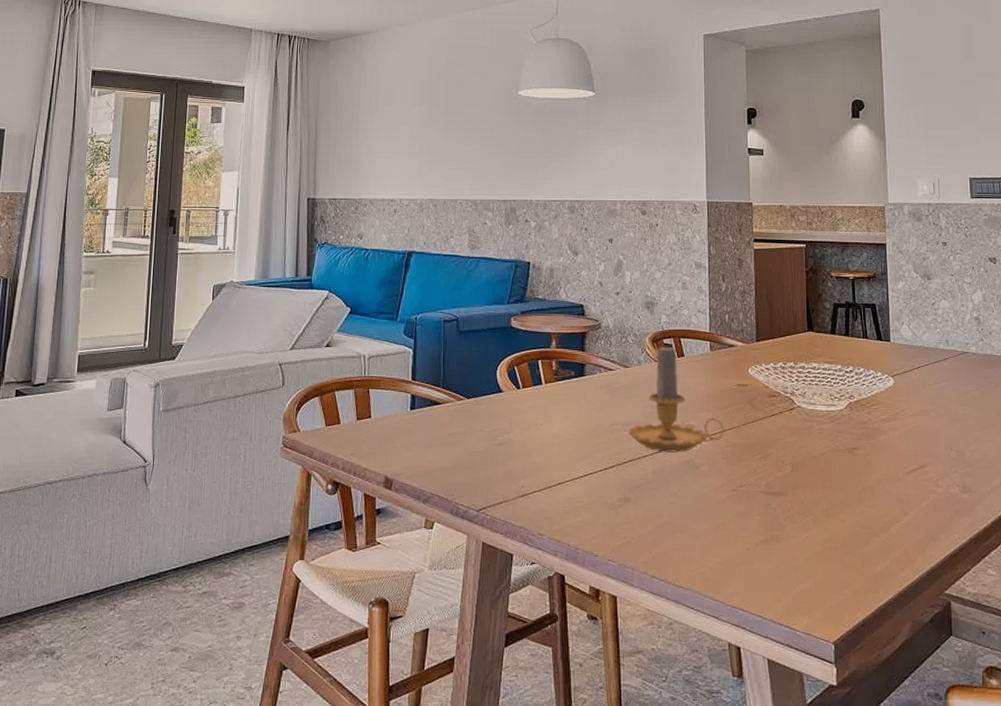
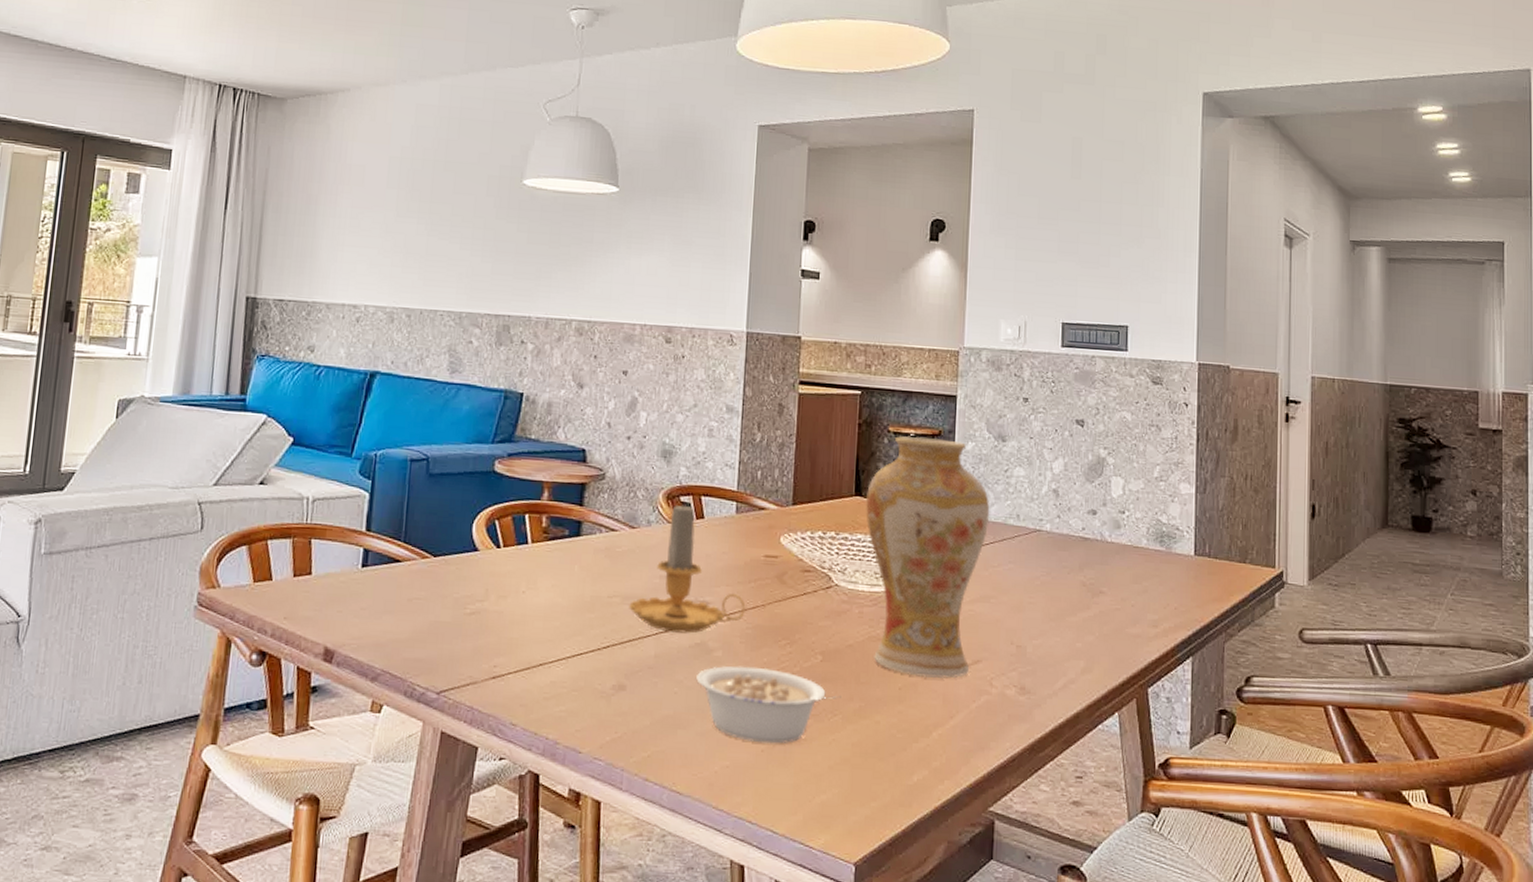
legume: none [688,478,810,543] -> present [696,666,841,744]
vase: none [817,279,923,482] -> present [865,435,990,679]

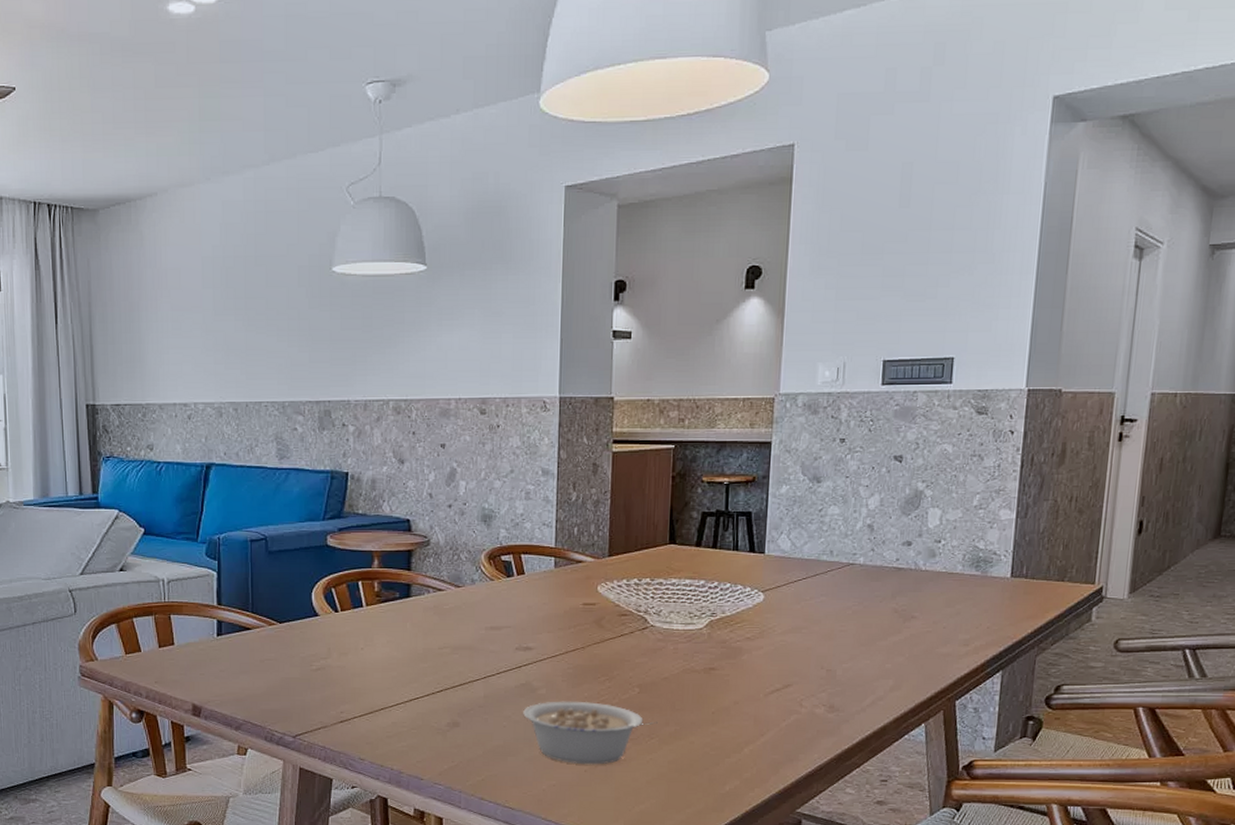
candle: present [629,502,746,633] -> none [458,560,566,676]
vase: present [865,435,990,679] -> none [679,484,803,703]

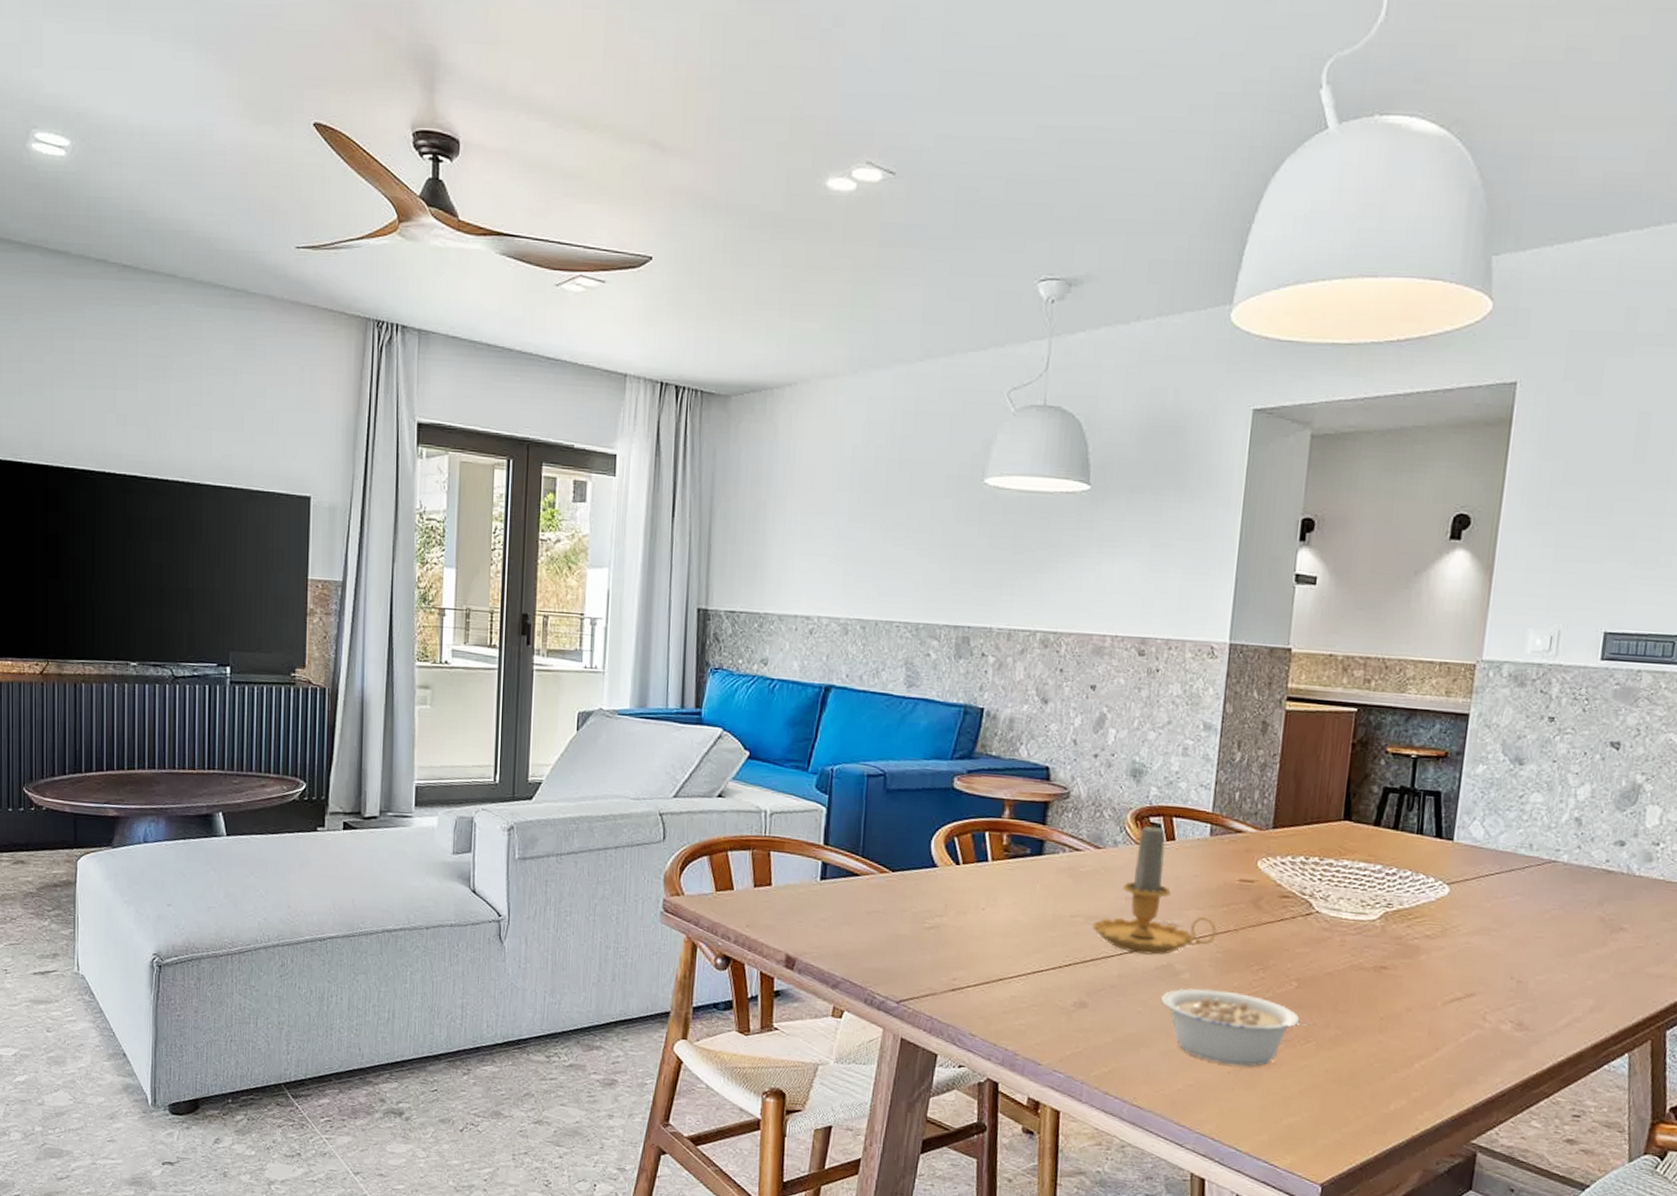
candle: none [458,560,566,676] -> present [1092,823,1217,955]

